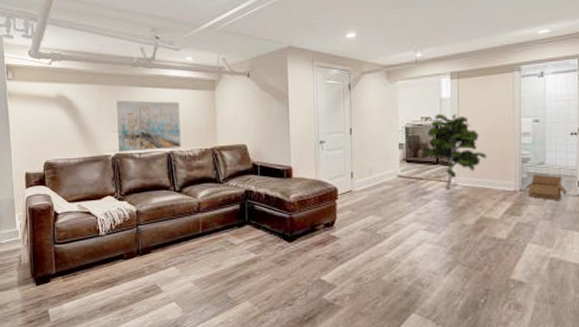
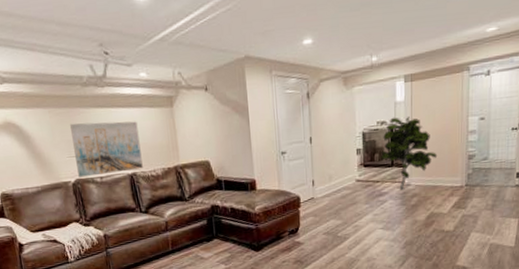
box: present [523,174,568,200] -> none [469,169,507,192]

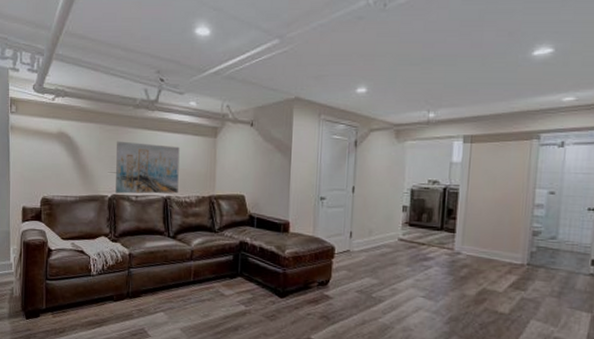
indoor plant: present [381,117,438,190] -> none [429,177,496,258]

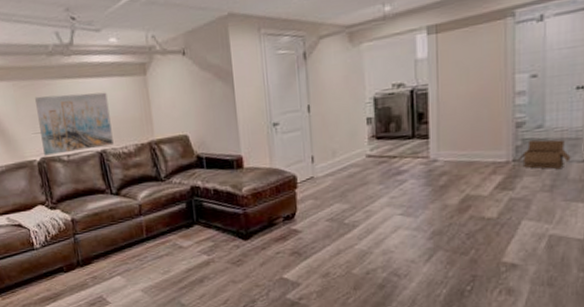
box: none [531,248,579,278] -> present [517,139,571,169]

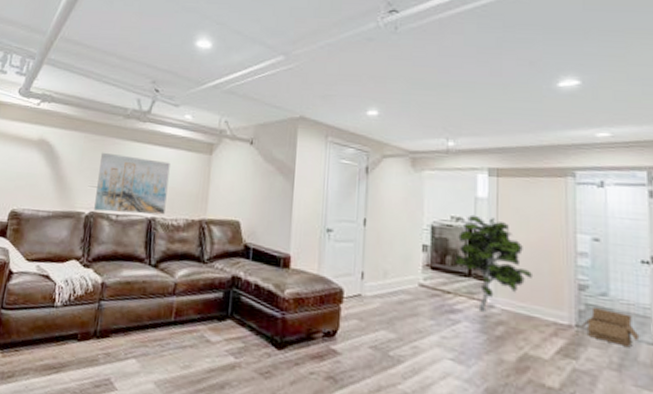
indoor plant: none [398,77,474,167] -> present [454,214,534,312]

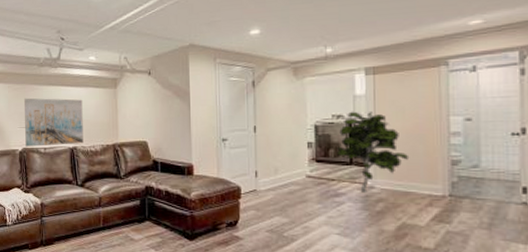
box: present [580,306,640,346] -> none [453,177,509,208]

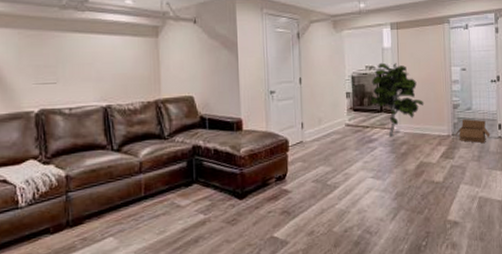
wall art: present [24,98,83,147] -> none [41,47,120,108]
box: none [453,177,509,208] -> present [455,118,491,143]

